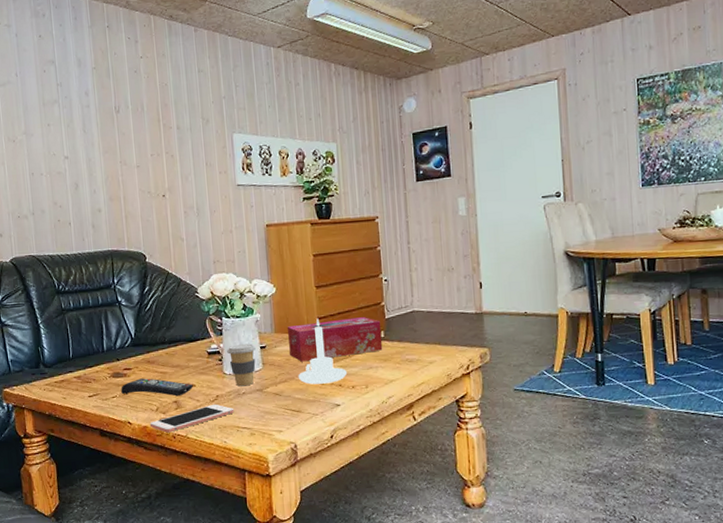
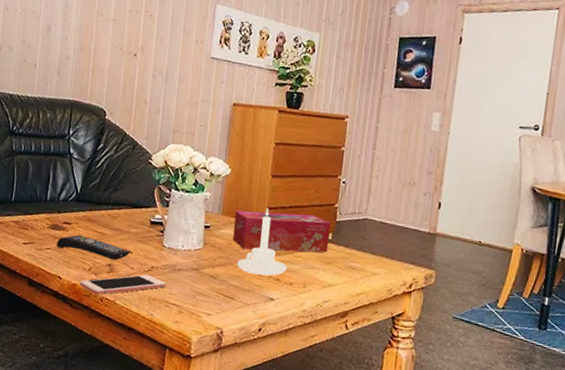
coffee cup: present [227,343,256,387] -> none [170,219,200,263]

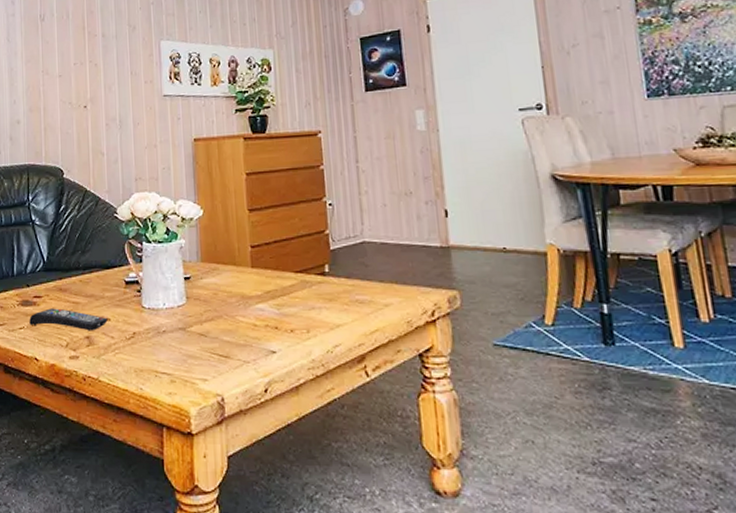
cell phone: present [79,274,167,295] -> none [58,342,153,374]
tissue box: present [233,210,331,253] -> none [215,247,327,298]
candle holder: present [237,207,288,276] -> none [226,246,285,325]

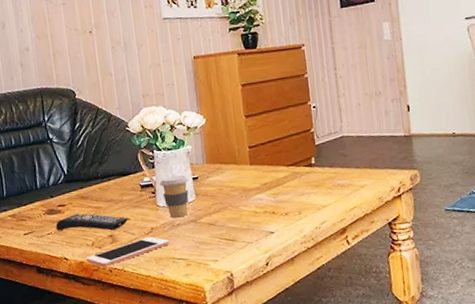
cell phone: none [58,342,153,374] -> present [86,236,170,267]
coffee cup: none [147,273,179,323] -> present [160,175,189,218]

